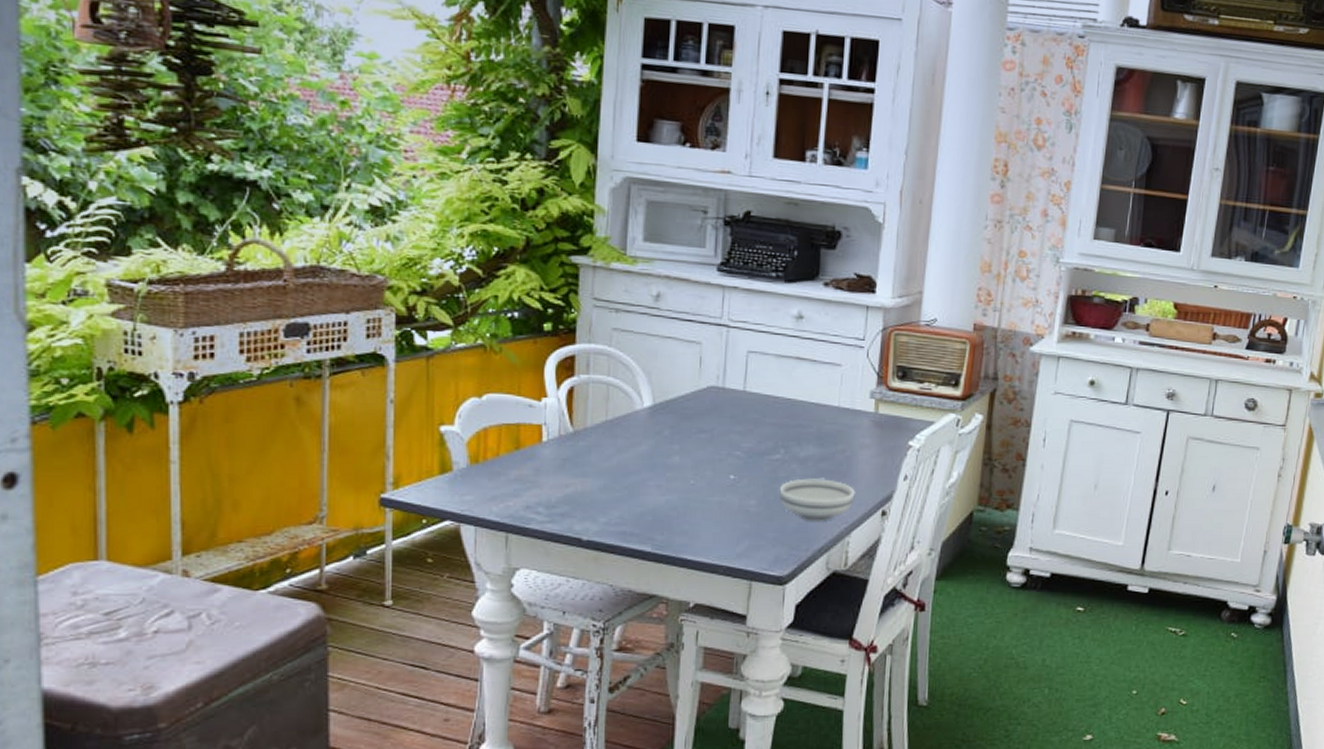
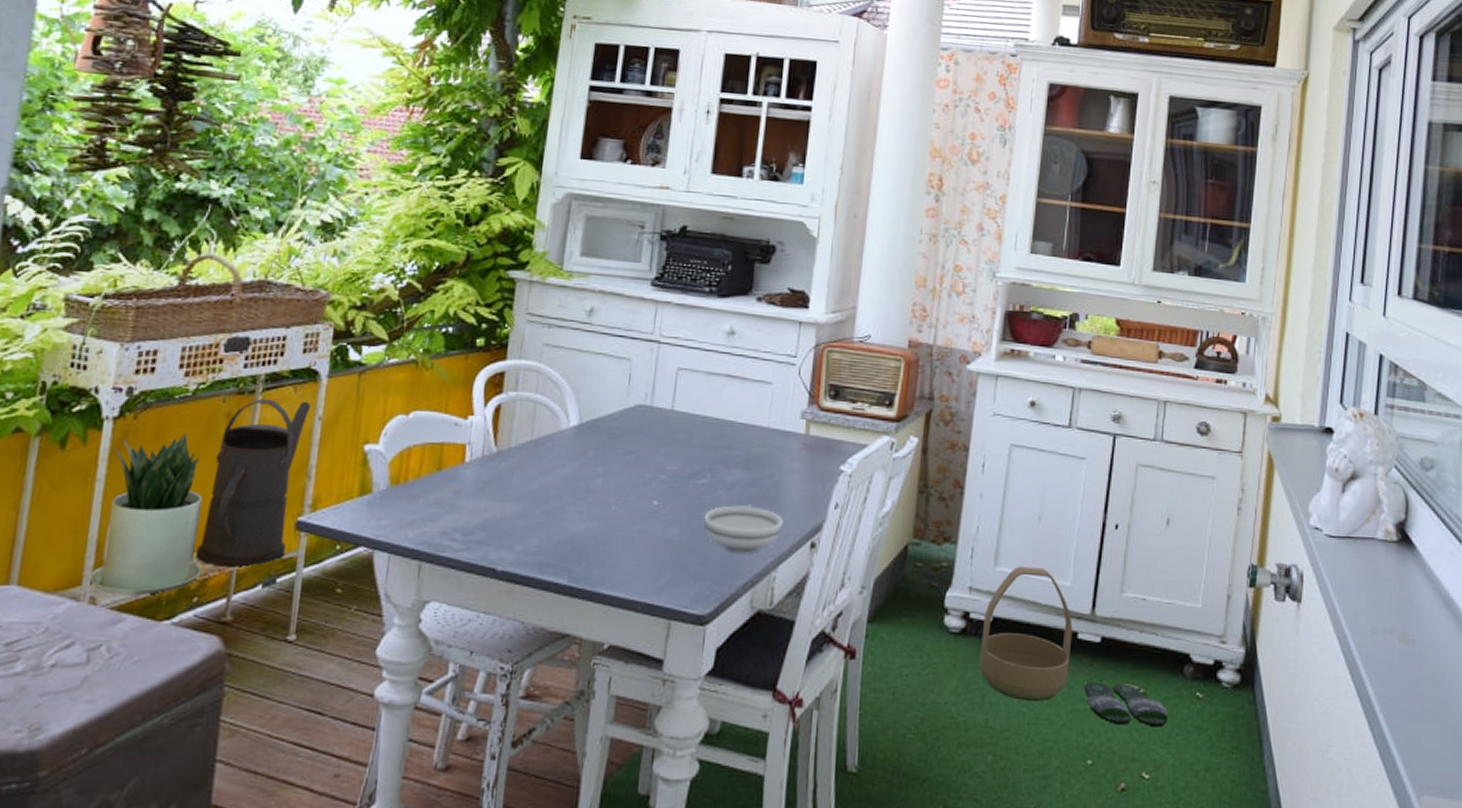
planter: none [178,416,291,567] -> present [89,433,203,595]
watering can: none [283,383,381,541] -> present [195,399,311,567]
basket: none [1038,529,1124,643] -> present [979,566,1073,701]
slippers: none [1132,626,1205,662] -> present [1085,681,1168,727]

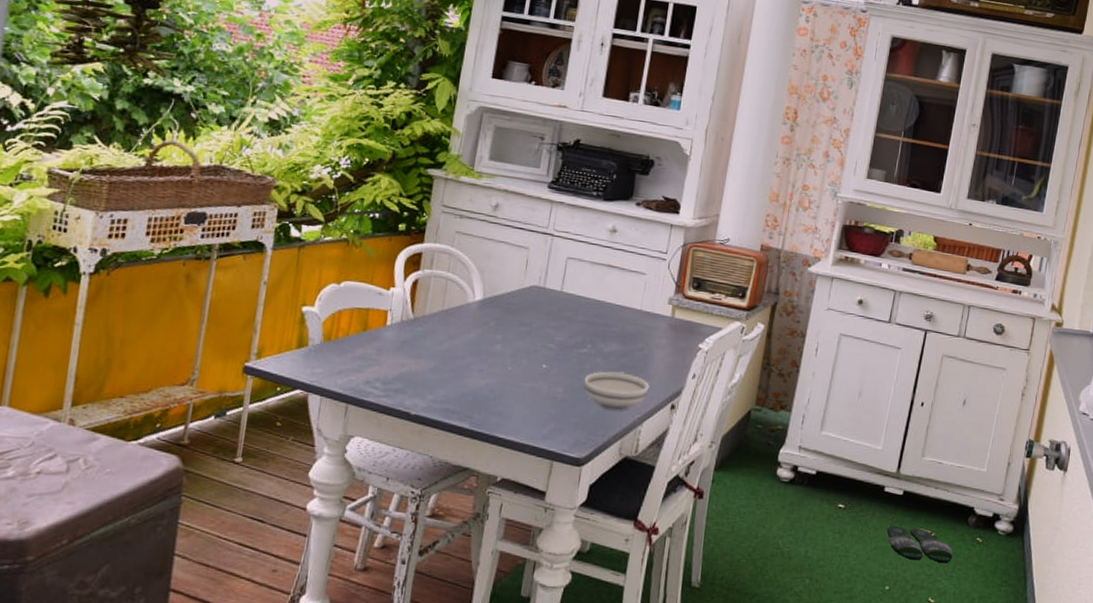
planter: present [89,433,203,595] -> none [69,289,166,420]
watering can: present [195,399,311,567] -> none [158,264,258,402]
basket: present [979,566,1073,701] -> none [803,432,881,539]

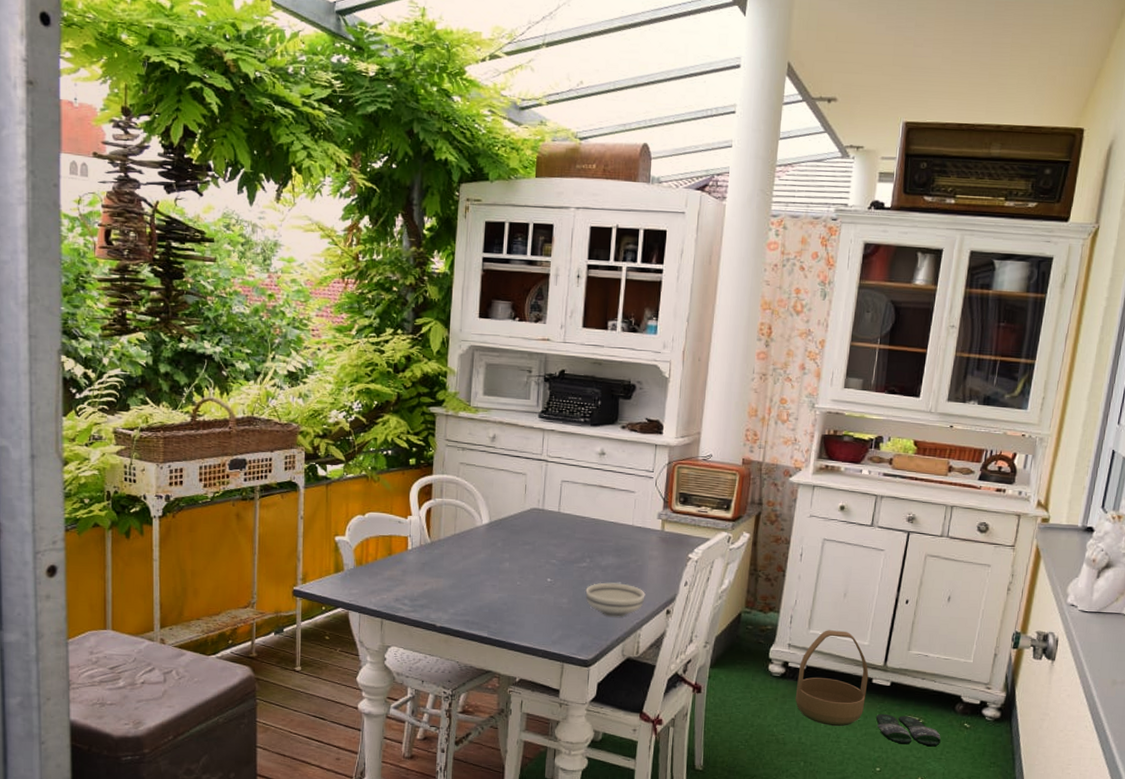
basket: none [803,432,881,539] -> present [795,630,869,726]

